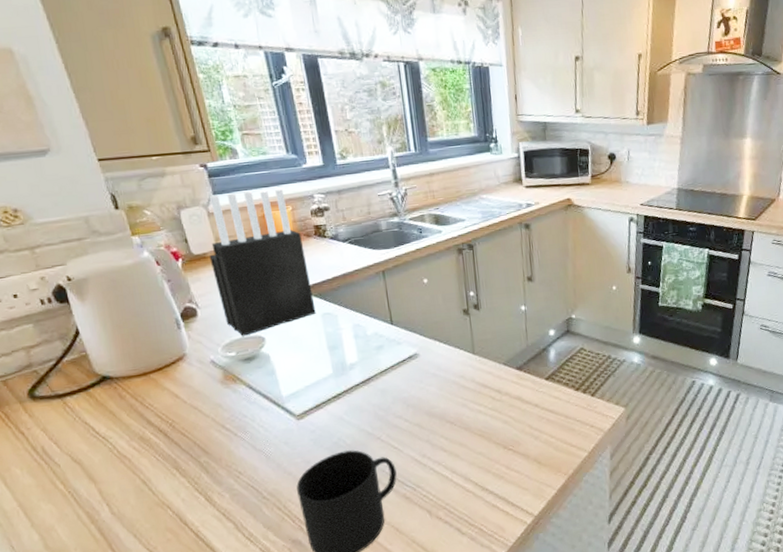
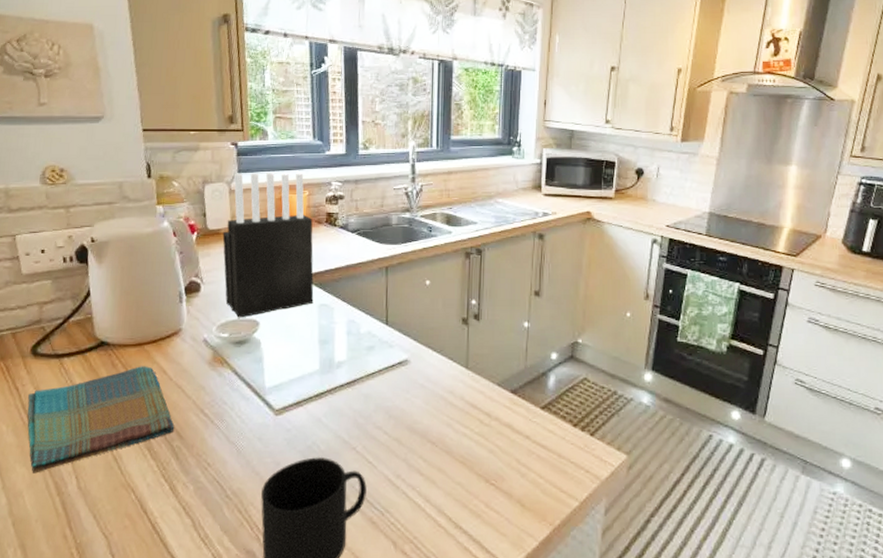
dish towel: none [36,393,199,508] -> present [27,366,175,473]

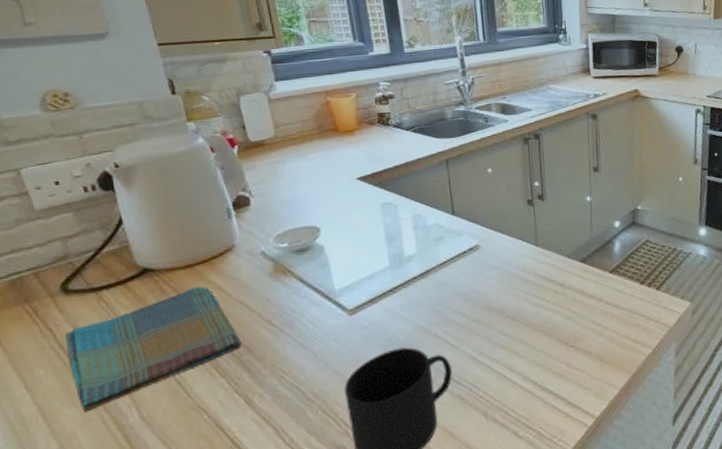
knife block: present [222,173,314,318] -> none [267,76,375,227]

